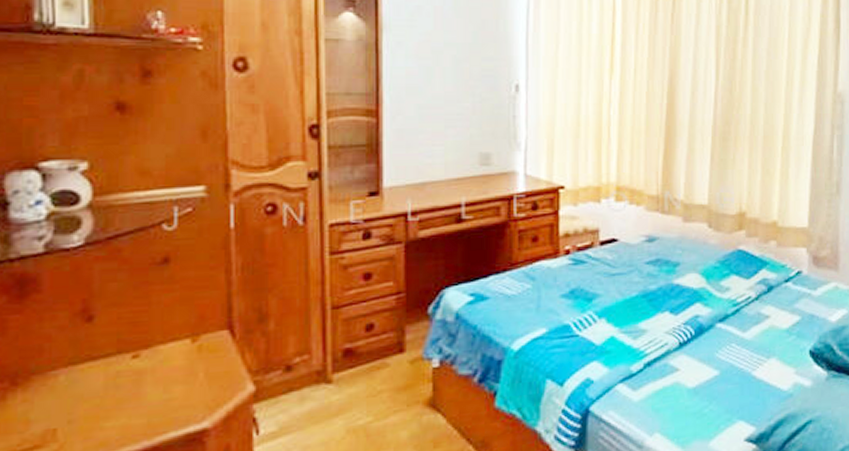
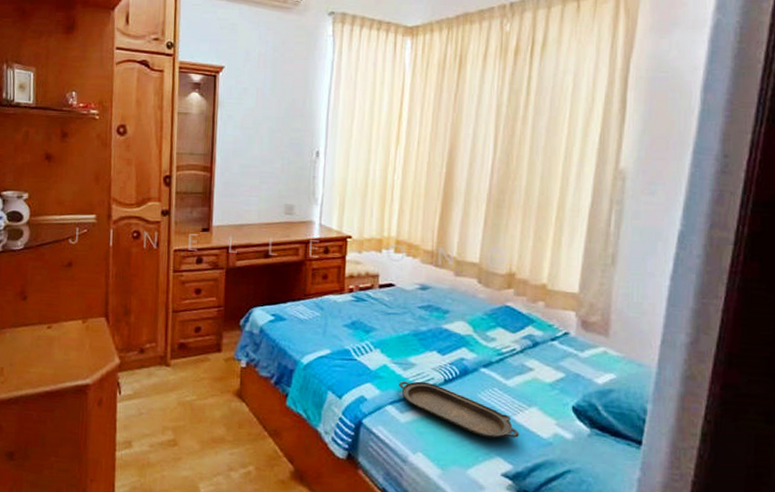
serving tray: none [629,349,760,402] -> present [399,381,519,439]

